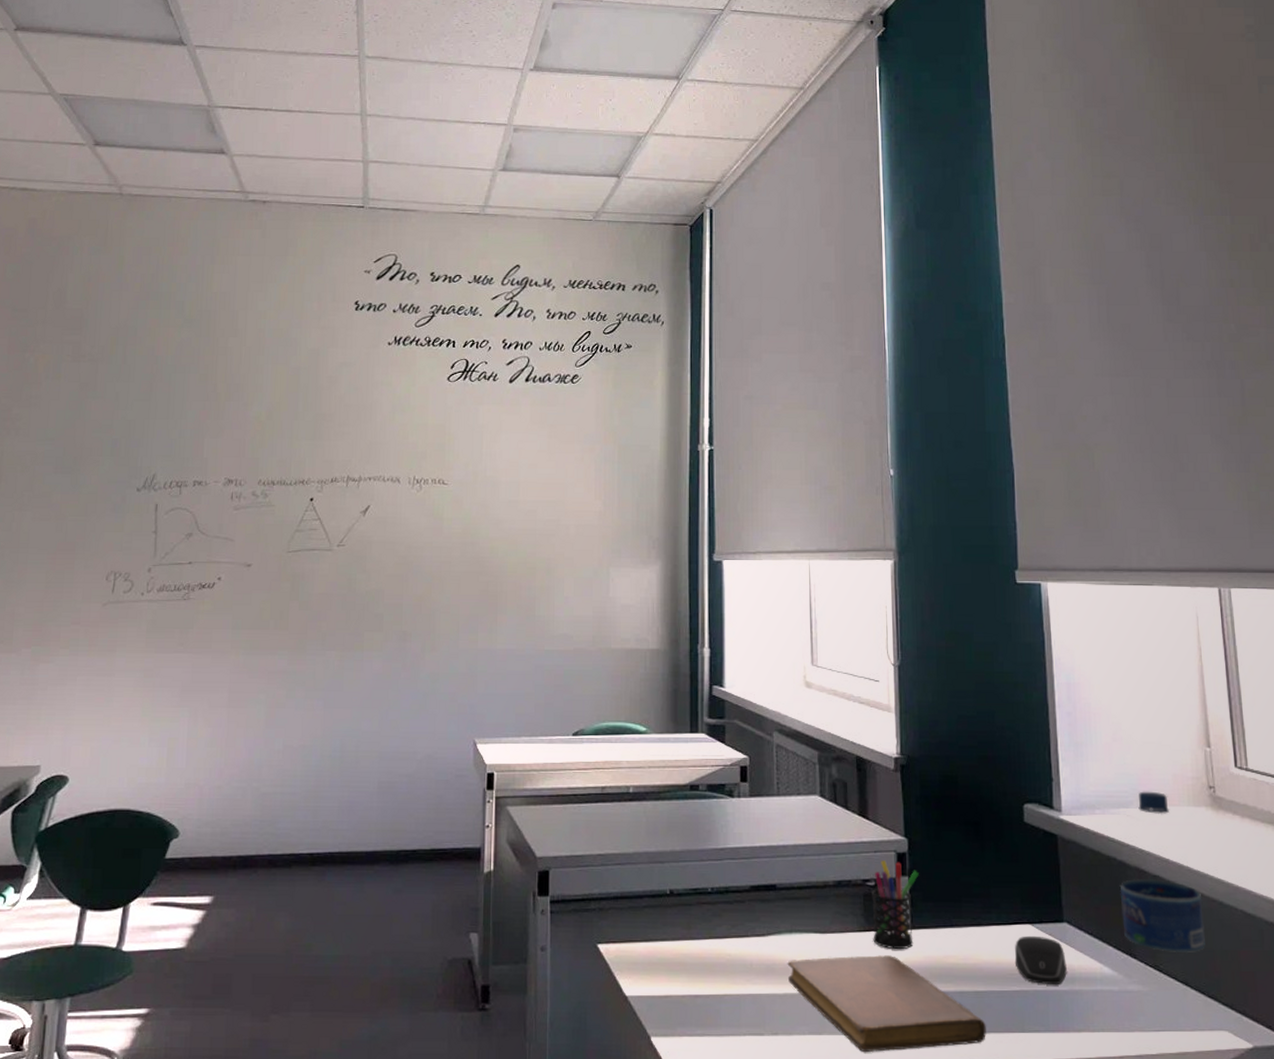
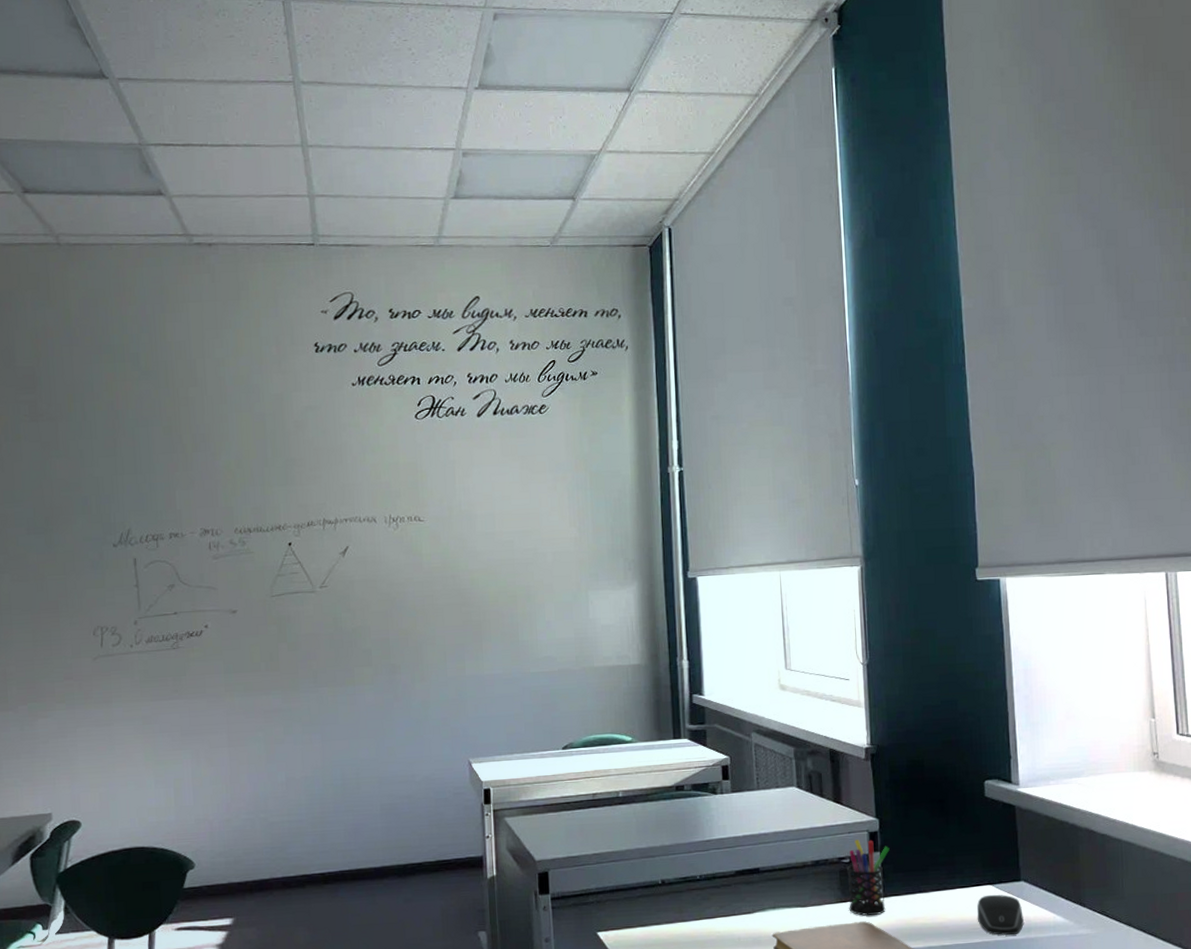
water bottle: present [1119,791,1205,954] -> none [1071,761,1147,900]

